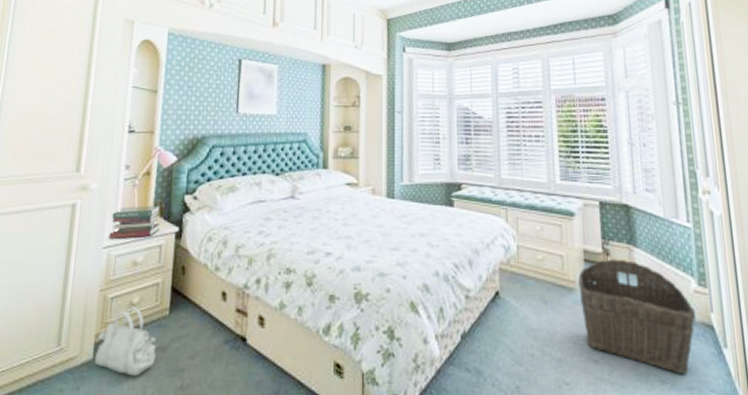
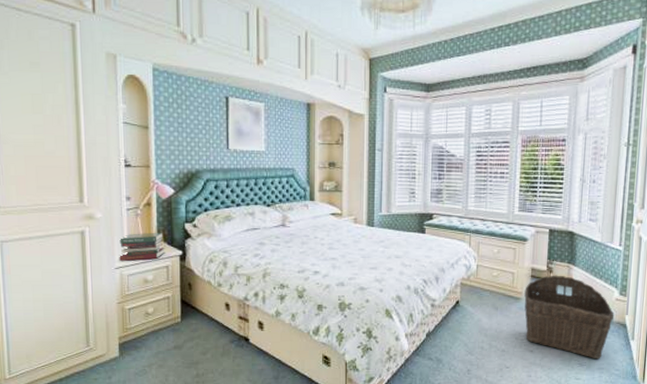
shoulder bag: present [94,307,156,376] -> none [120,316,173,368]

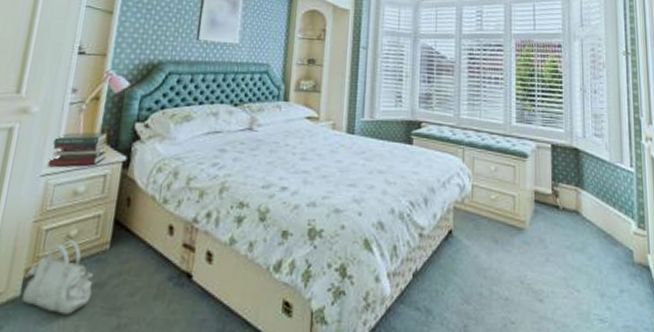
shoulder bag: none [120,316,173,368] -> present [21,240,93,315]
wicker basket: present [524,275,614,360] -> none [528,200,635,314]

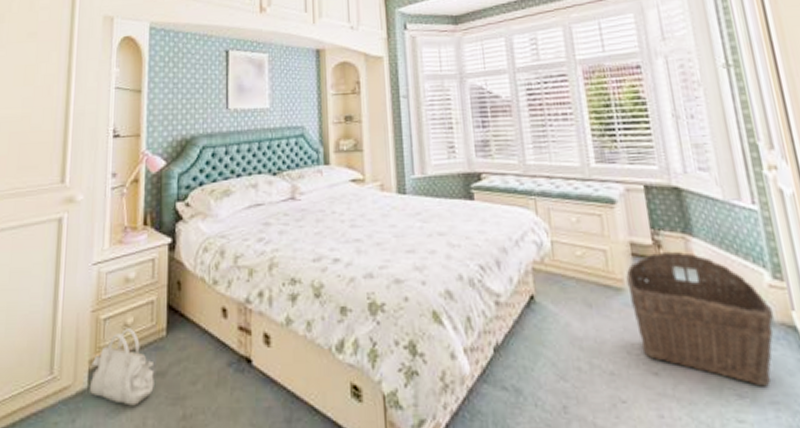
books: present [48,132,107,168] -> none [98,215,152,256]
wicker basket: none [528,200,635,314] -> present [626,251,774,387]

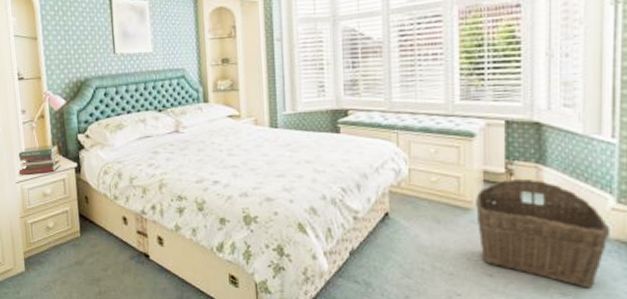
shoulder bag: present [89,328,155,406] -> none [26,230,75,284]
books: none [98,215,152,256] -> present [18,144,61,176]

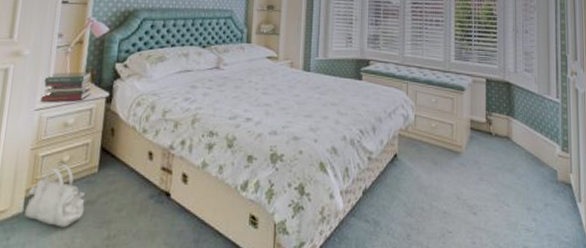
shoulder bag: none [26,230,75,284] -> present [24,164,85,227]
wicker basket: present [475,178,611,288] -> none [464,127,558,224]

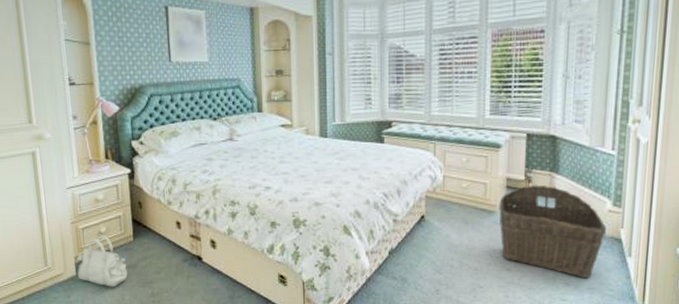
books: present [40,71,92,103] -> none [69,150,114,182]
wicker basket: none [464,127,558,224] -> present [499,185,607,279]

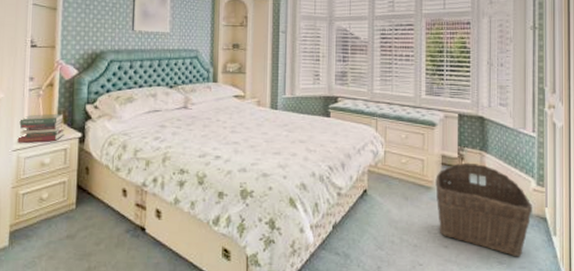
books: none [69,150,114,182] -> present [17,113,65,144]
shoulder bag: present [77,235,128,287] -> none [10,202,65,260]

